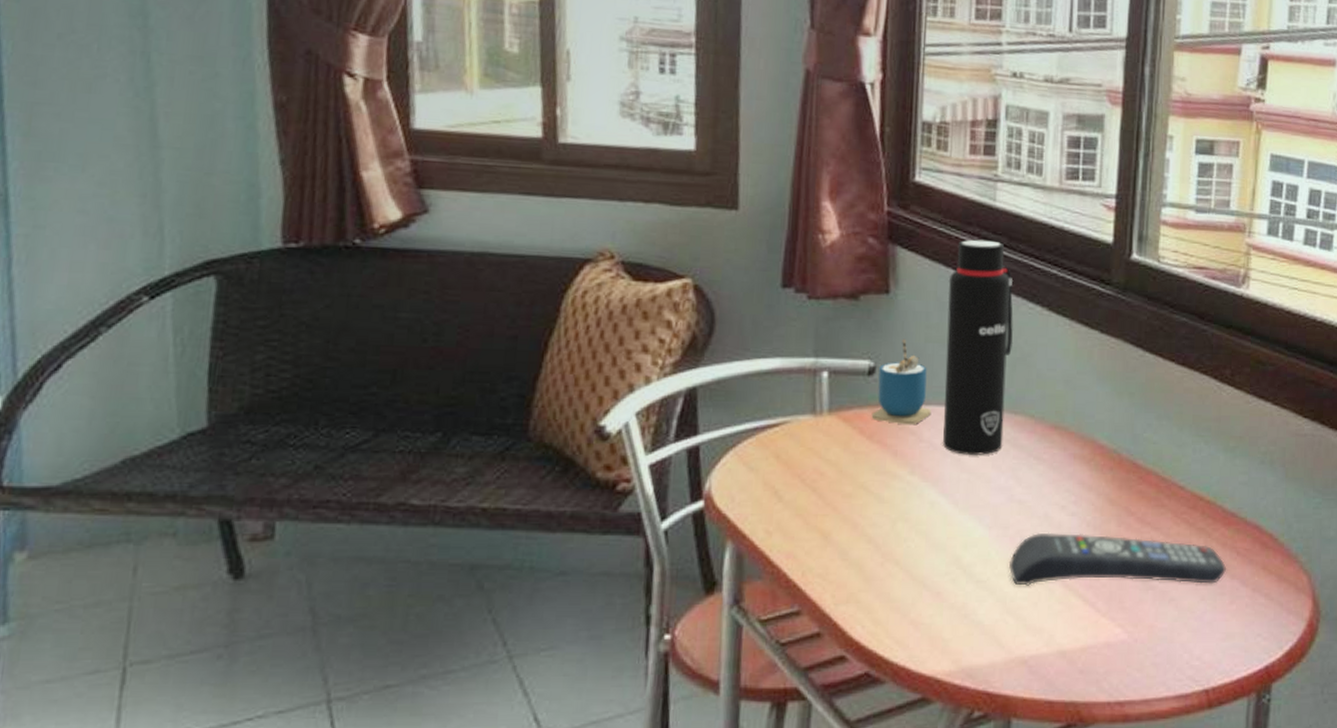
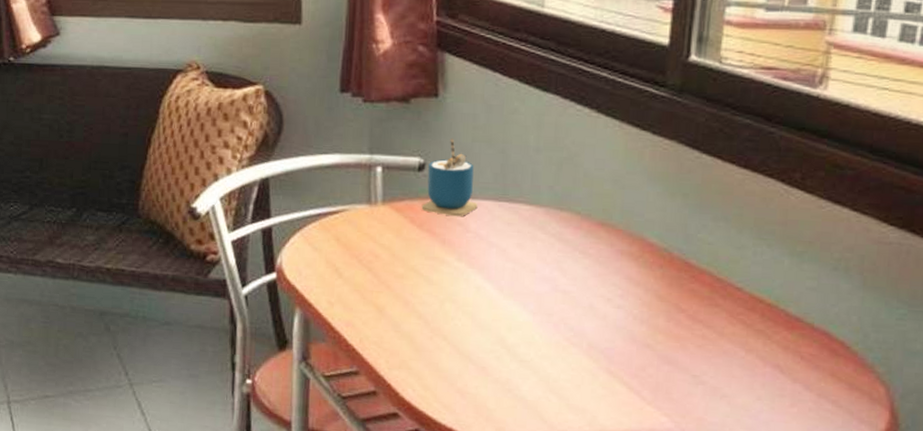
water bottle: present [943,239,1013,455] -> none [489,45,560,247]
remote control: present [1008,532,1227,586] -> none [552,321,788,385]

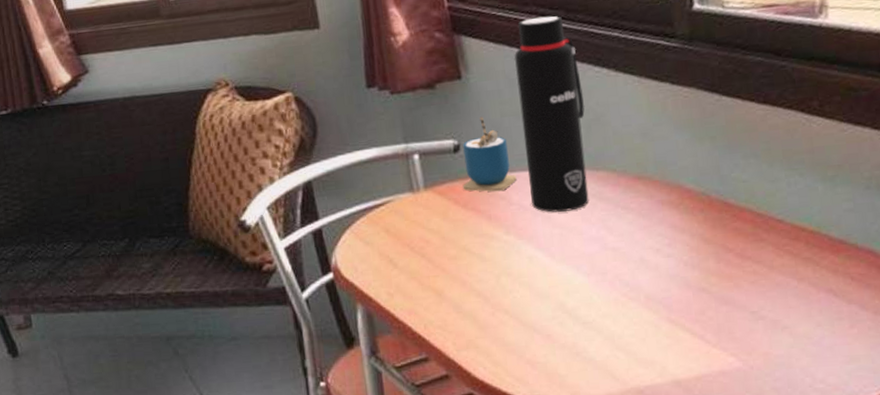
water bottle: none [489,45,560,247] -> present [514,15,589,212]

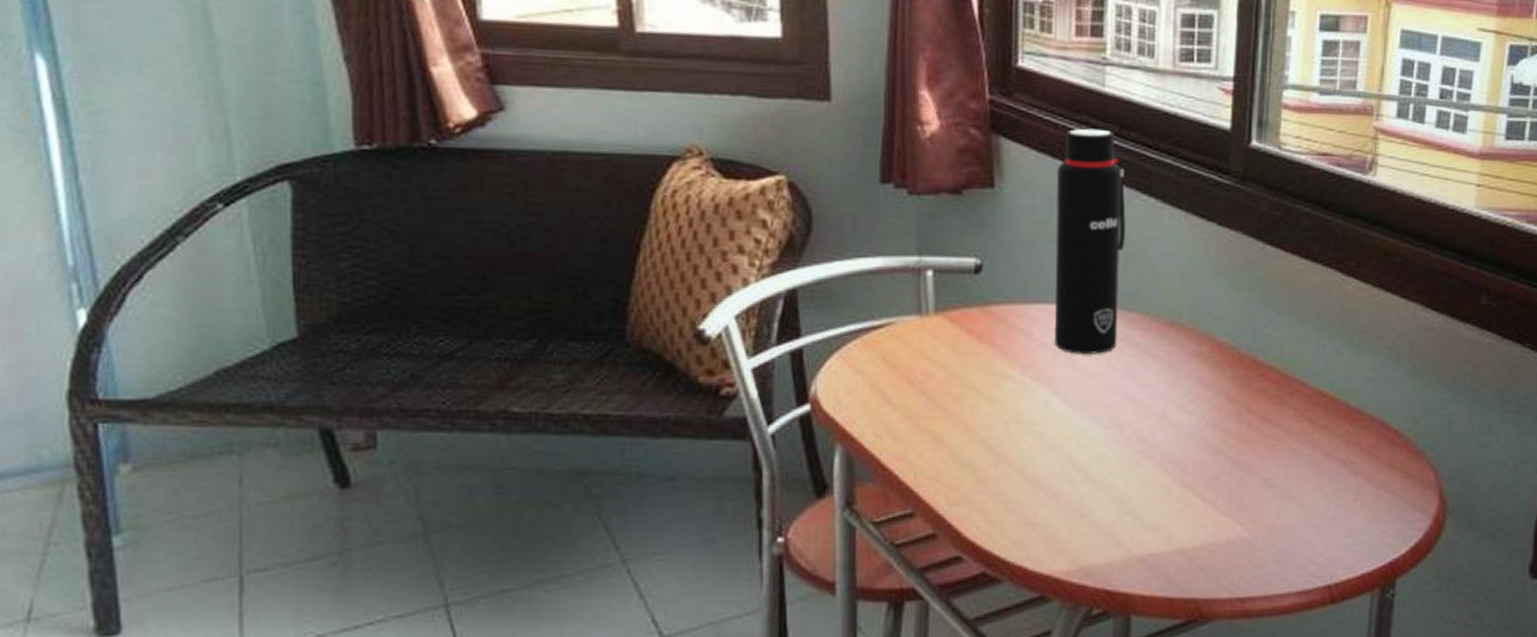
cup: present [462,116,517,192] -> none [979,234,1042,325]

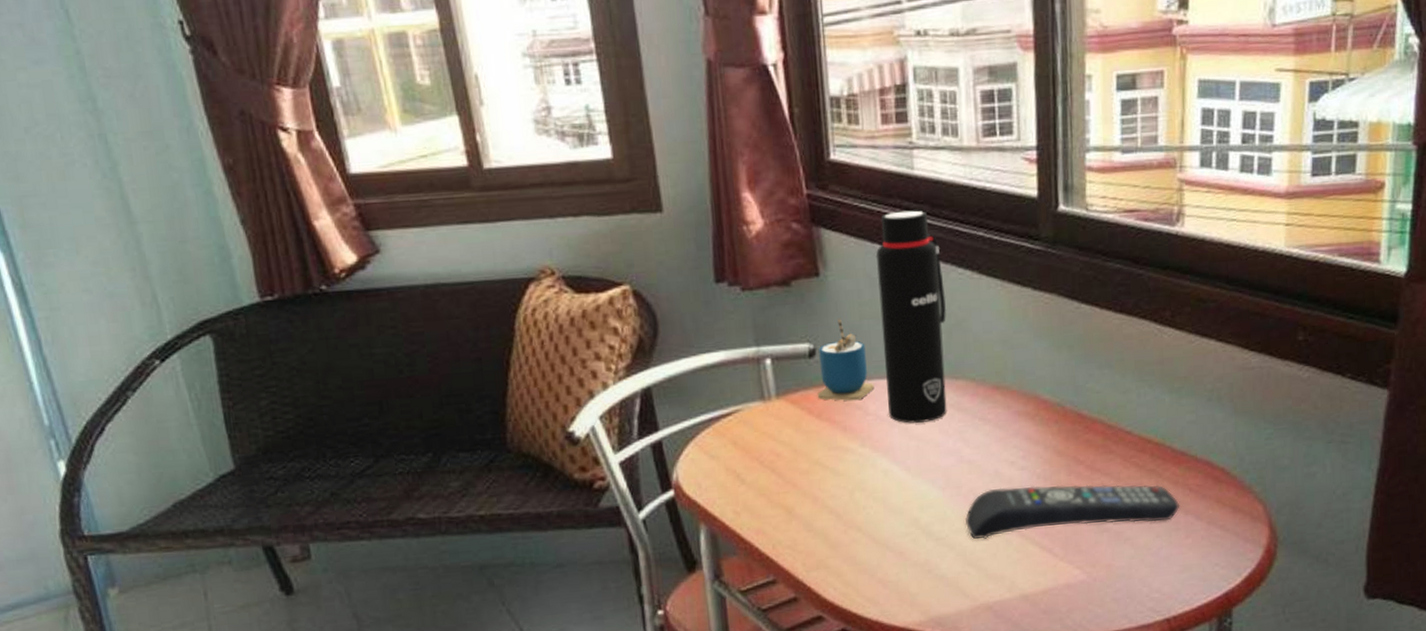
cup: none [979,234,1042,325] -> present [817,318,874,401]
remote control: none [1125,431,1351,485] -> present [964,484,1180,539]

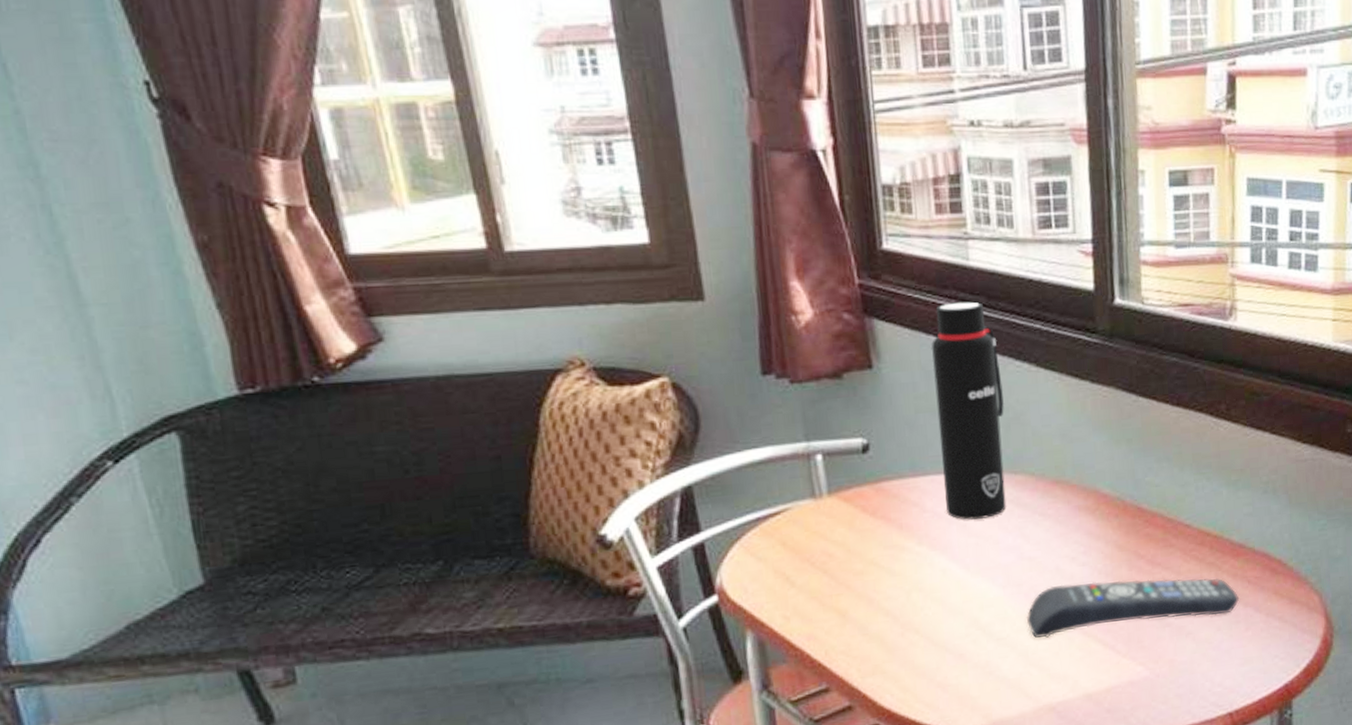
cup: present [817,318,874,401] -> none [871,412,931,498]

